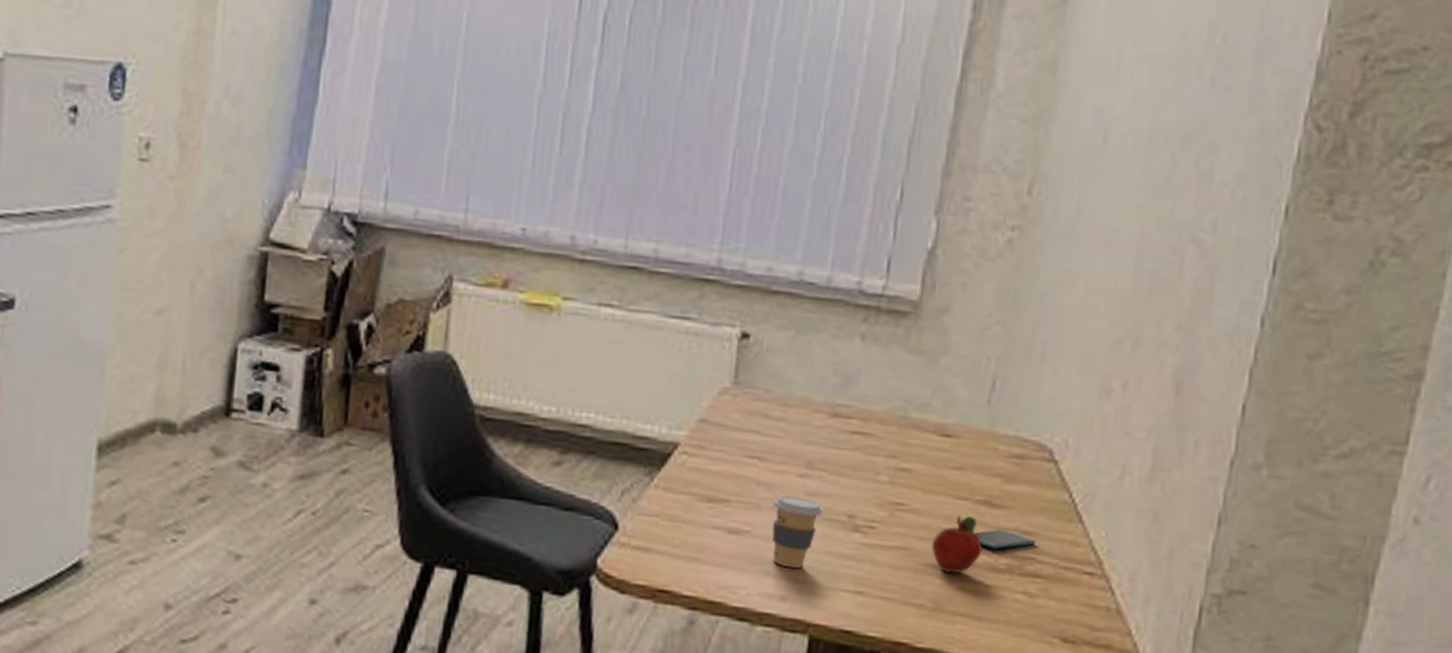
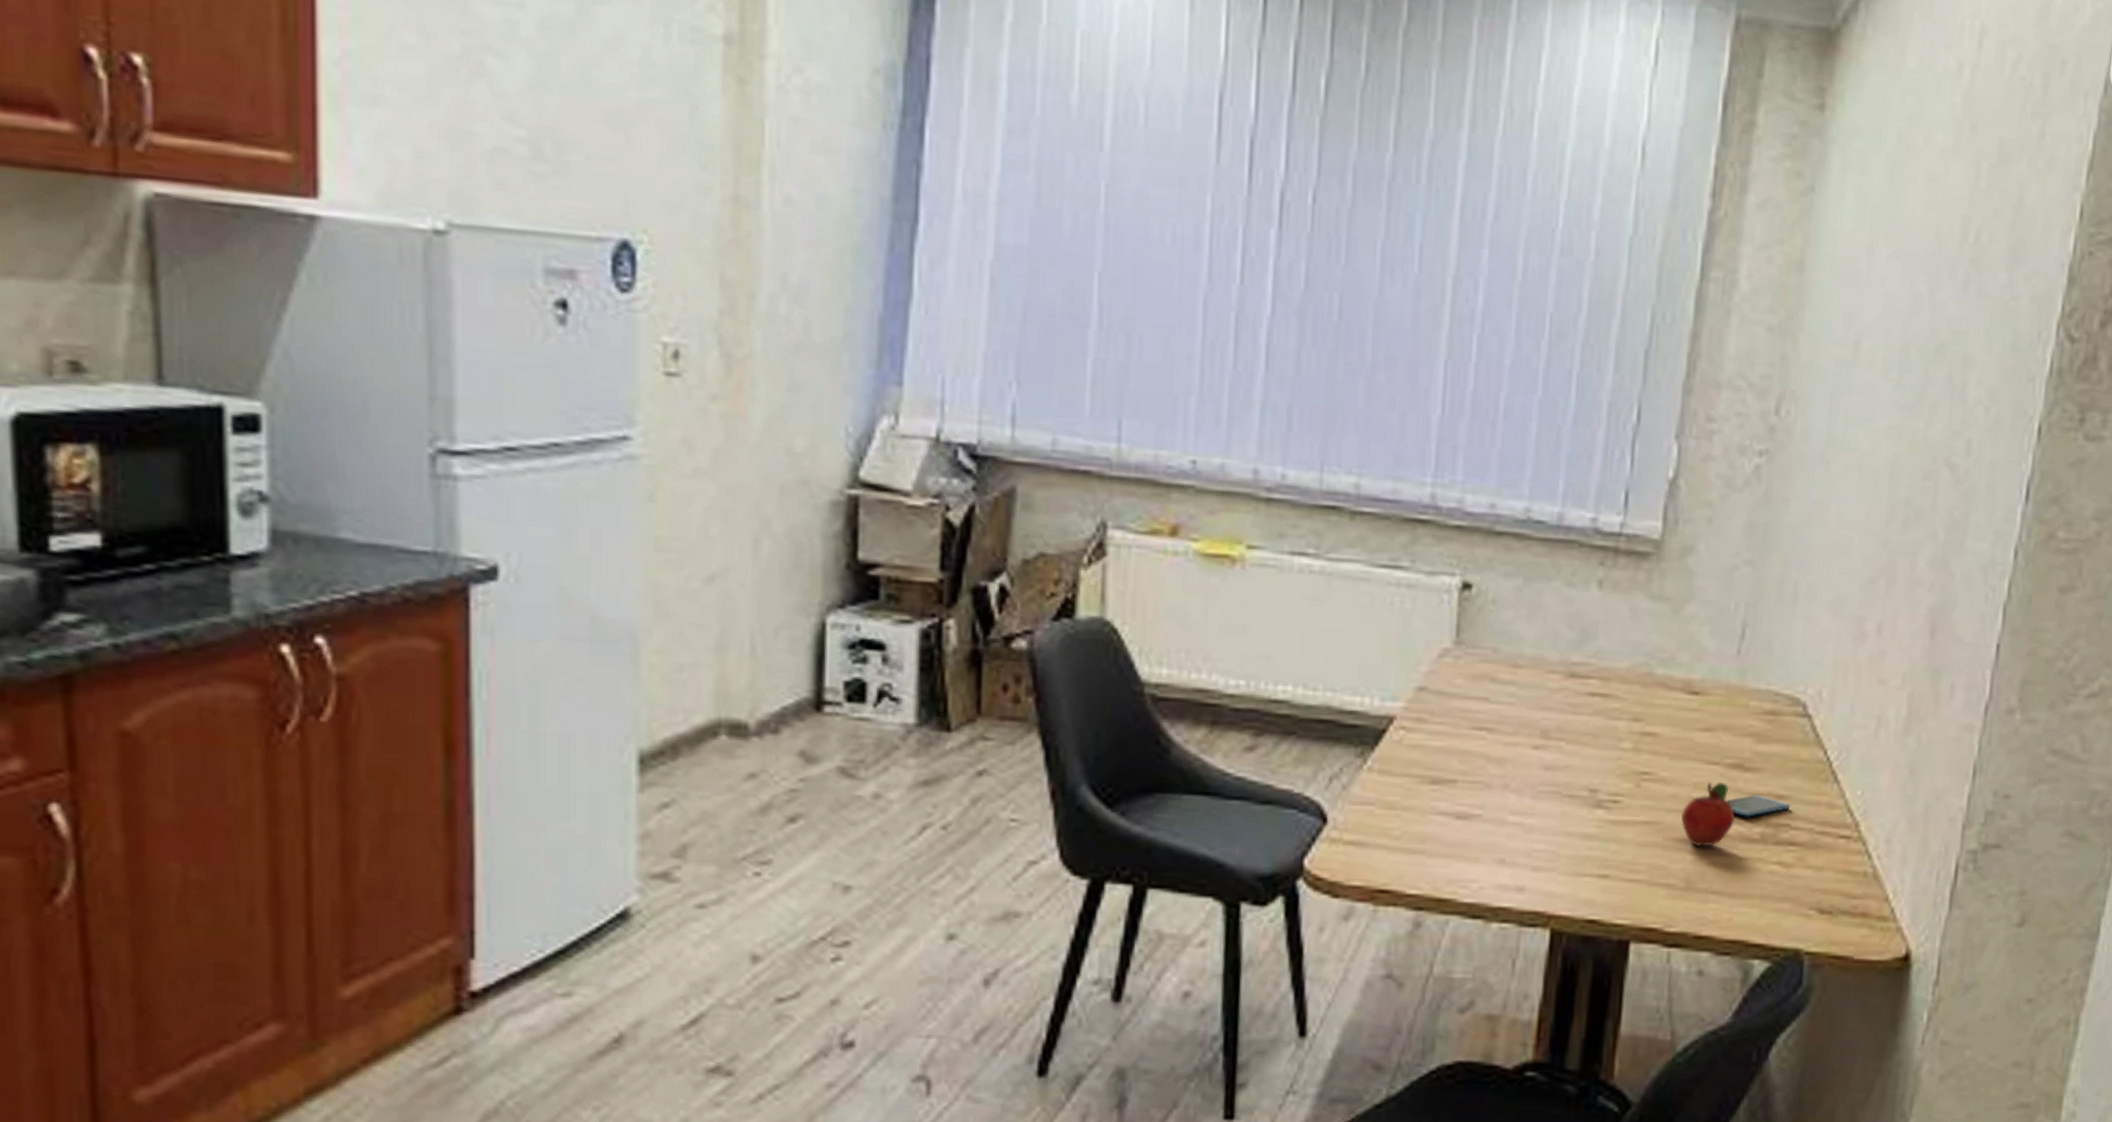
coffee cup: present [772,494,824,569] -> none [1505,770,1563,854]

